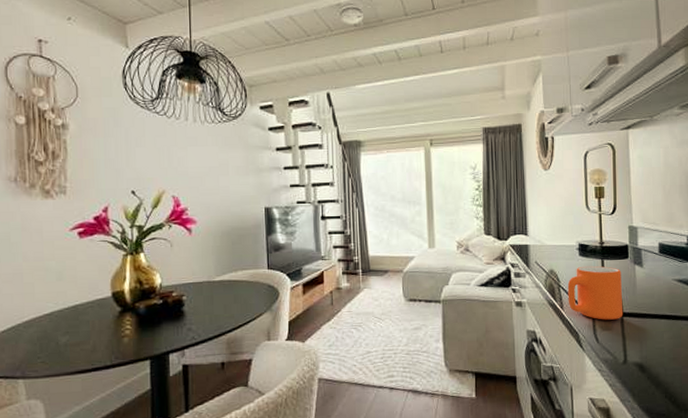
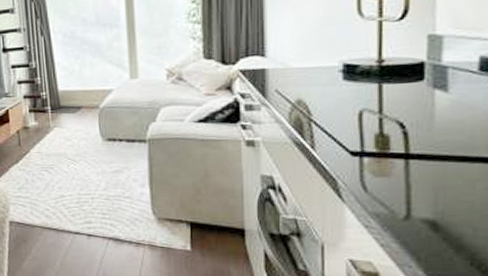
mug: present [567,265,623,320] -> none [322,92,411,164]

